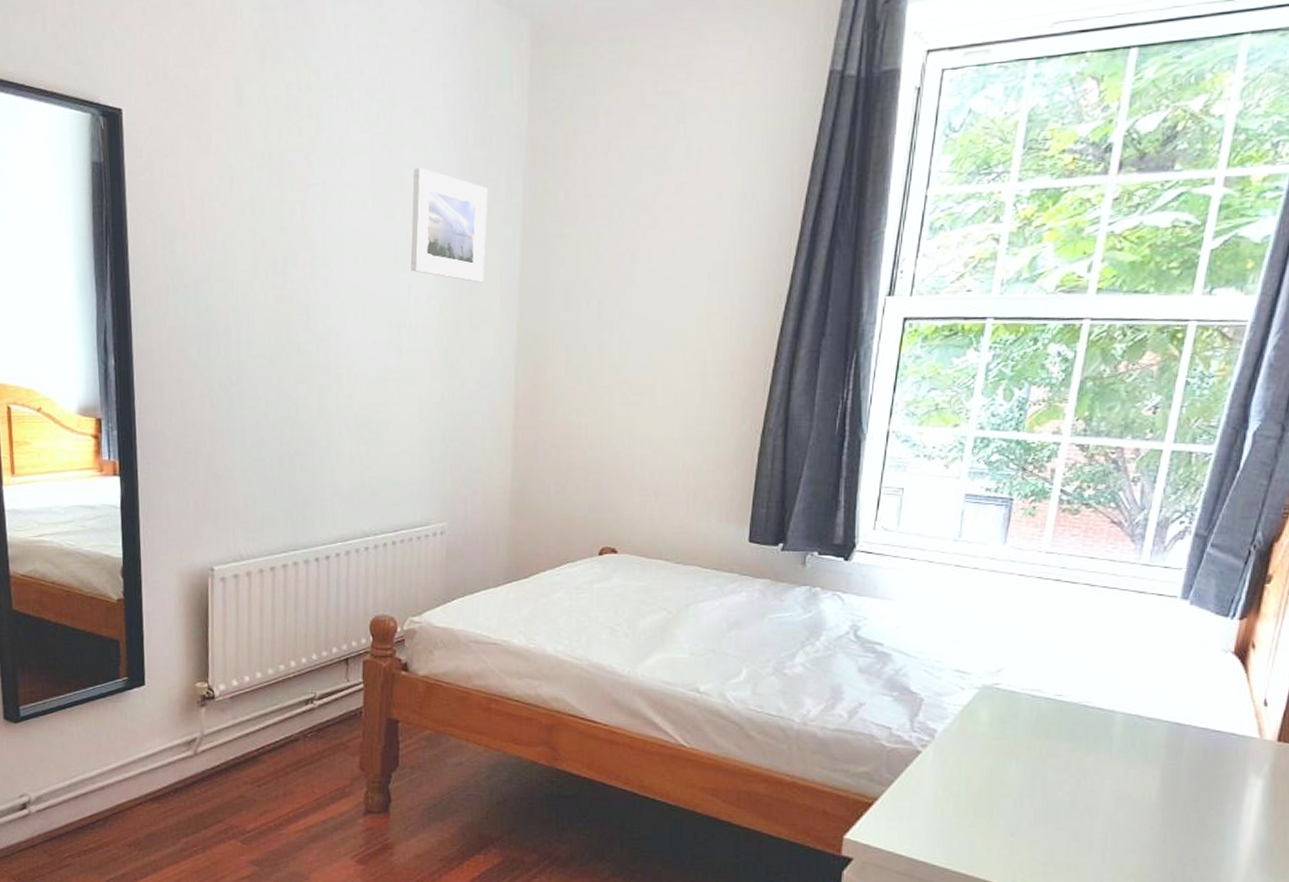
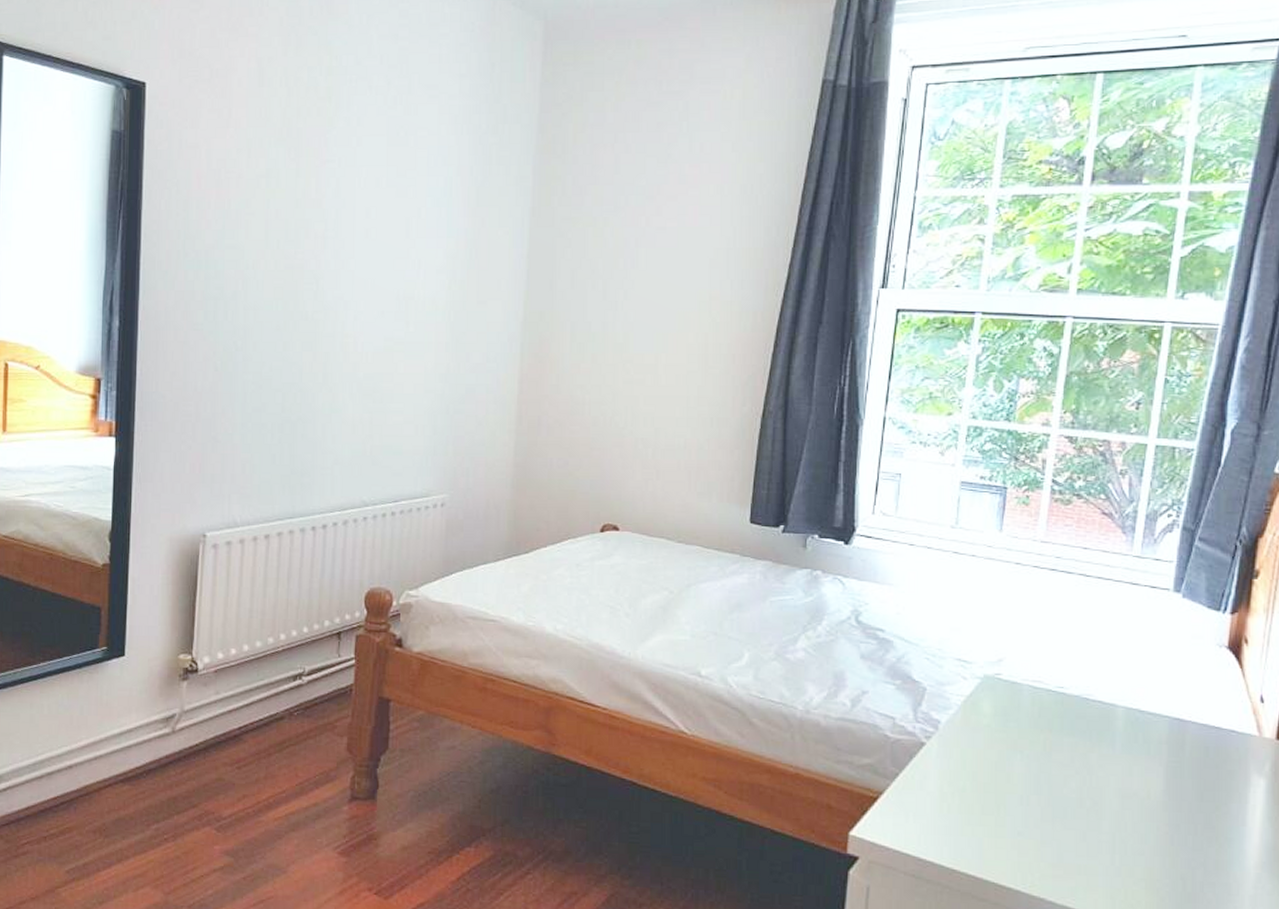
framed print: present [410,167,488,283] -> none [421,150,499,260]

